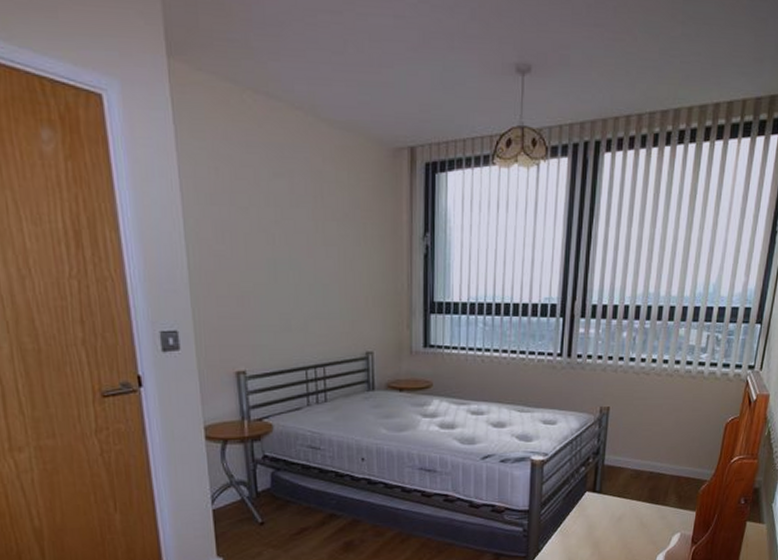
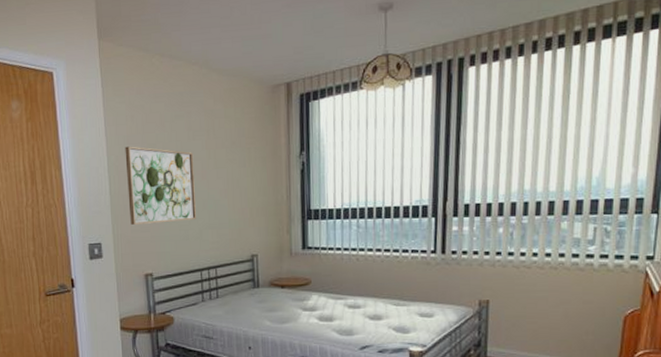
wall art: none [207,207,300,309] -> present [125,146,196,225]

